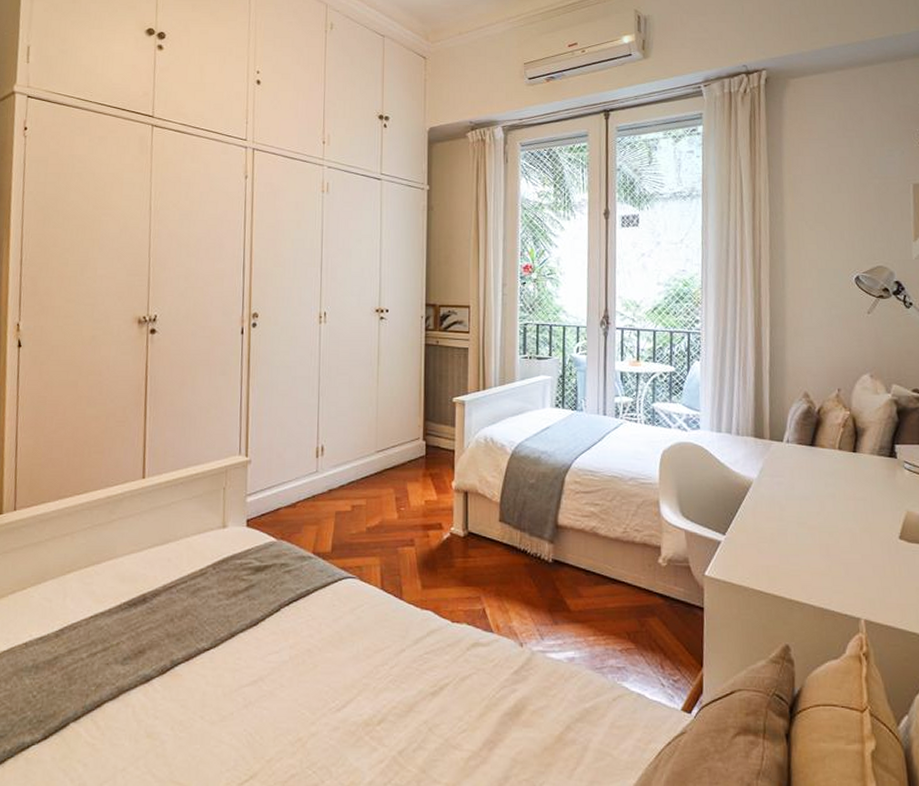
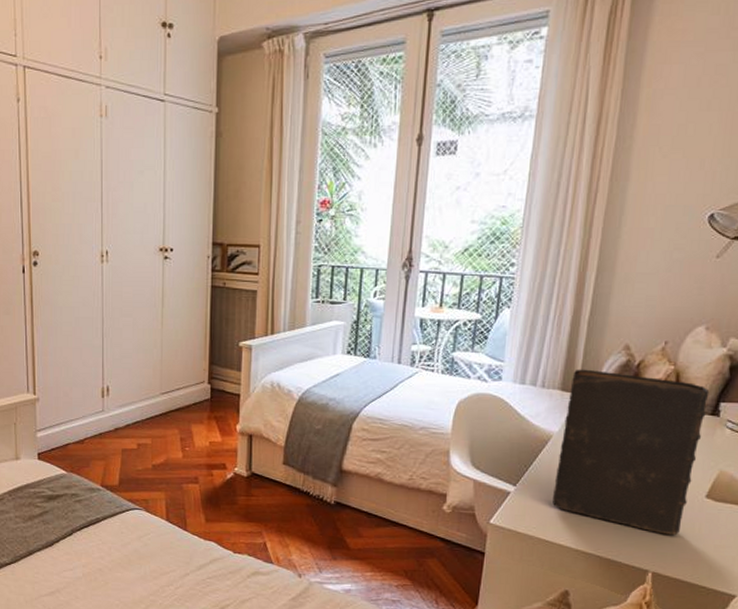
book: none [760,416,885,579] -> present [553,369,710,535]

